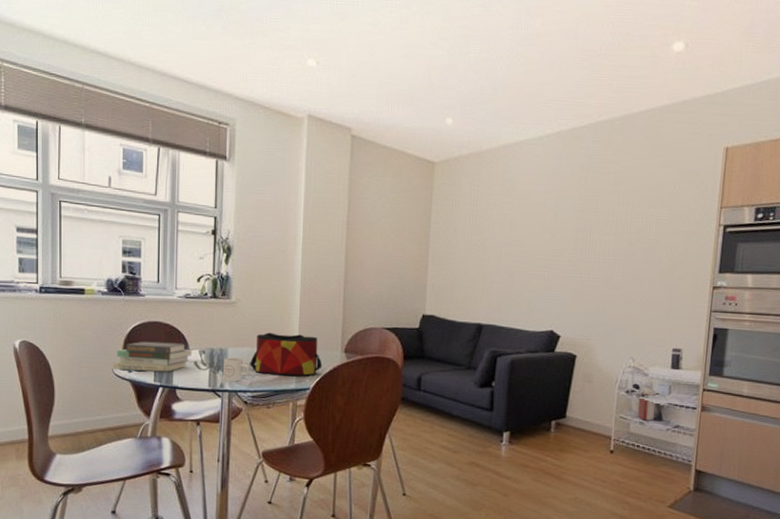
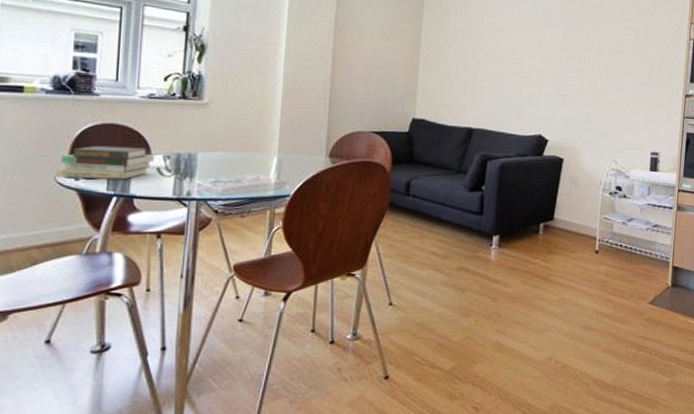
mug: present [223,357,250,383] -> none [191,163,222,190]
bag: present [250,332,323,377] -> none [222,136,305,183]
books: present [637,385,664,422] -> none [620,187,644,221]

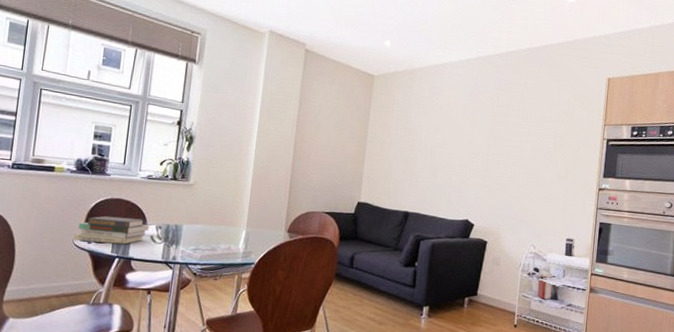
books: none [620,187,644,221] -> present [537,269,559,301]

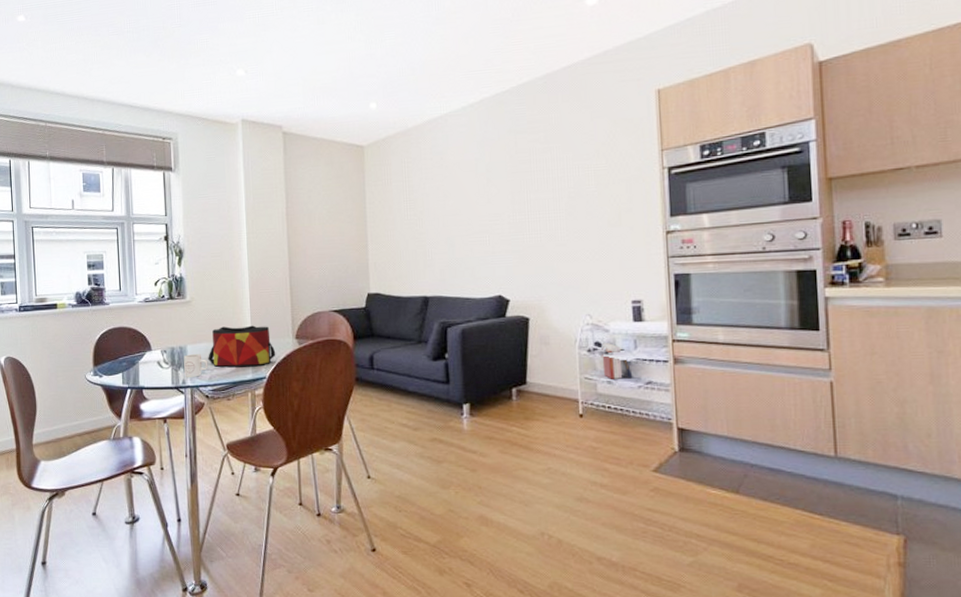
books: present [73,215,149,245] -> none [84,345,154,375]
mug: none [176,233,201,256] -> present [184,354,208,378]
bag: none [201,212,267,253] -> present [208,325,276,368]

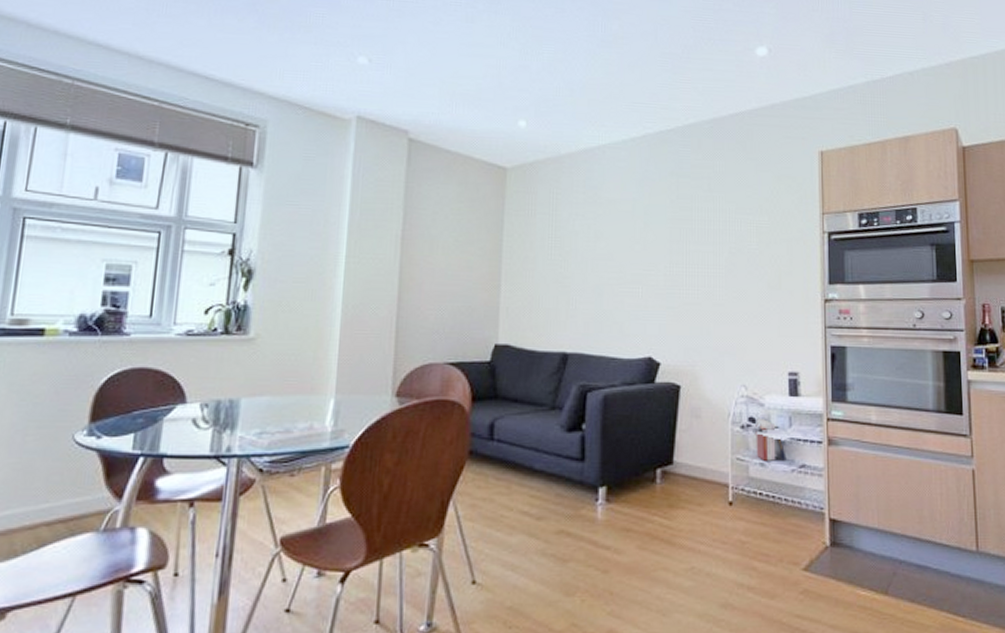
mug: present [184,354,208,378] -> none [231,411,269,444]
bag: present [208,325,276,368] -> none [269,375,367,432]

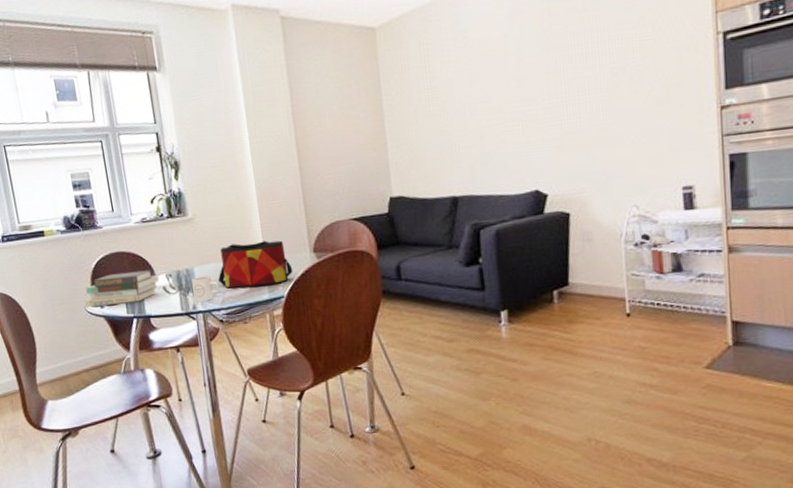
books: none [73,394,190,435] -> present [83,270,159,307]
mug: none [231,411,269,444] -> present [191,276,220,303]
bag: none [269,375,367,432] -> present [218,240,293,290]

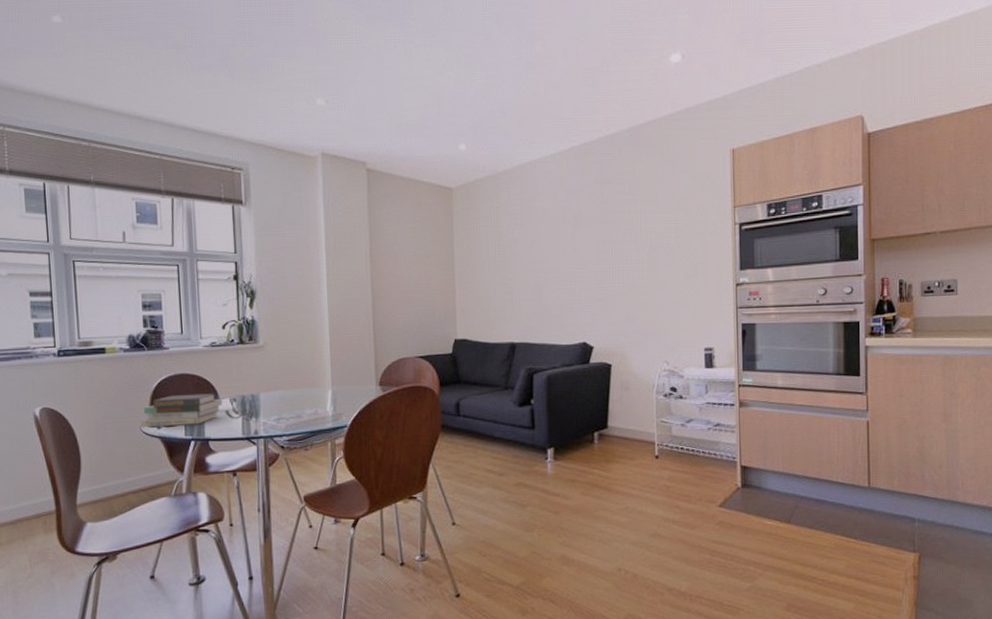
mug: present [191,276,220,303] -> none [256,402,284,428]
bag: present [218,240,293,290] -> none [283,372,358,417]
books: present [650,234,684,274] -> none [677,387,704,422]

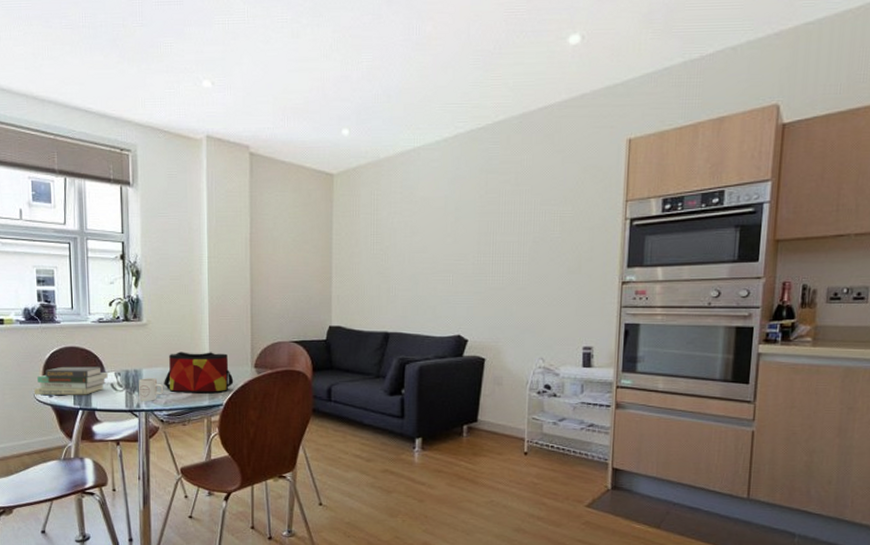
mug: none [256,402,284,428] -> present [139,378,164,402]
bag: none [283,372,358,417] -> present [164,352,234,394]

